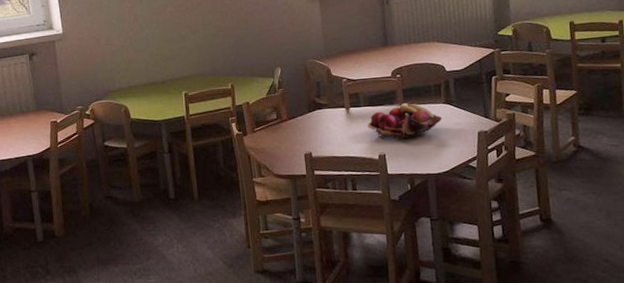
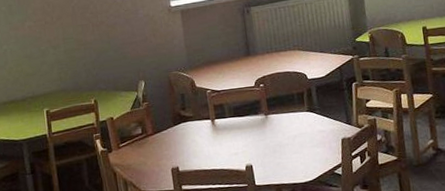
fruit basket: present [367,103,443,140] -> none [233,112,307,150]

